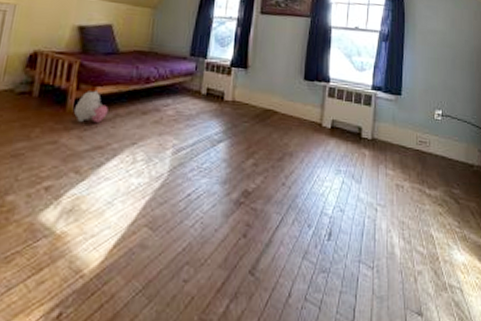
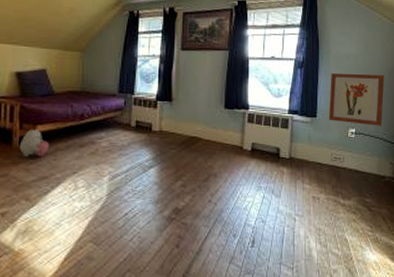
wall art: none [413,48,472,109] -> present [328,72,385,126]

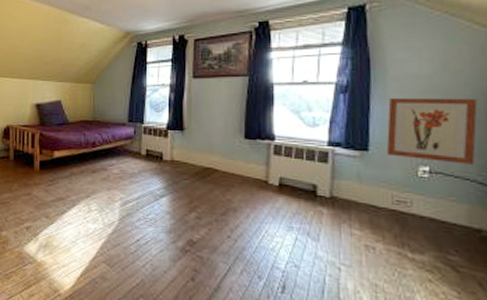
plush toy: present [19,128,49,156] -> none [39,154,65,179]

